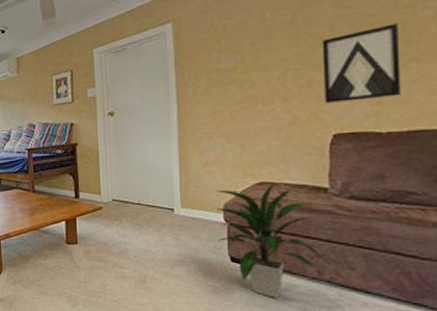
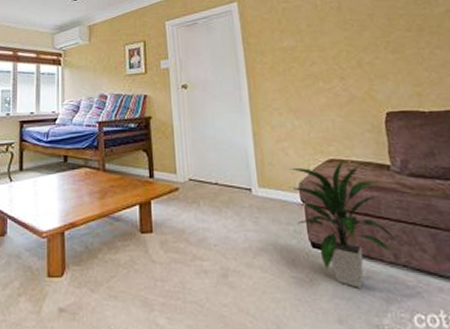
wall art: present [321,23,401,103] -> none [364,16,434,83]

